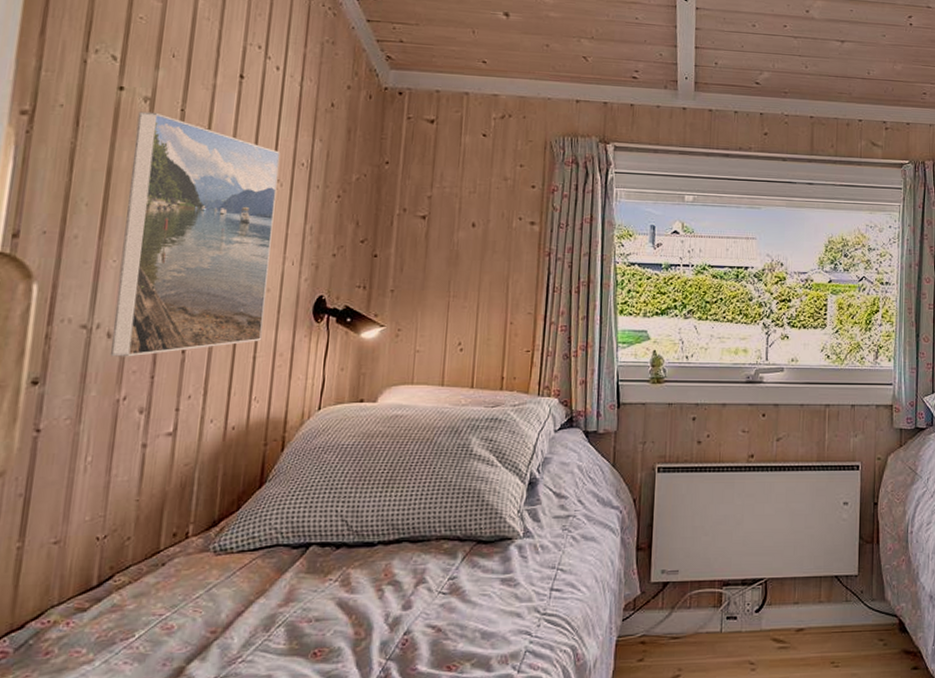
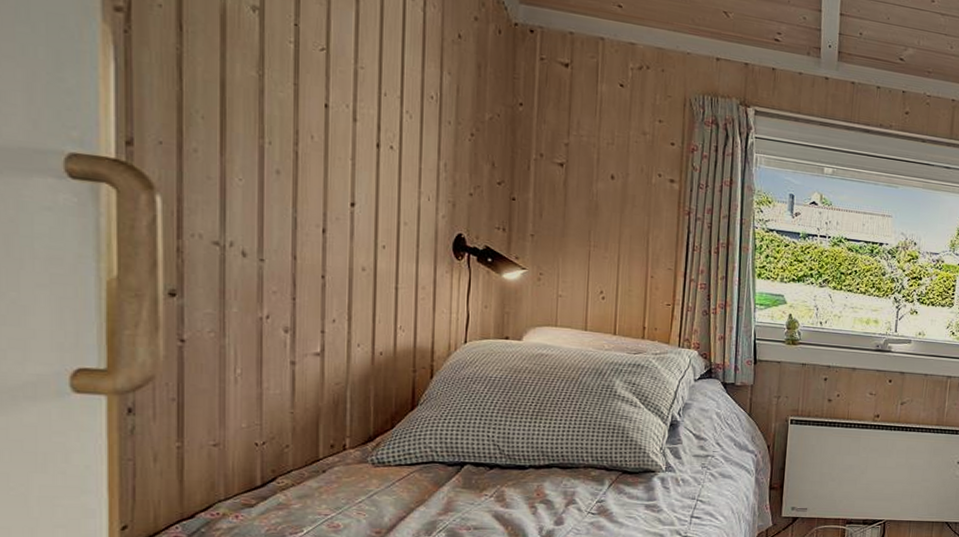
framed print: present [109,111,281,357] -> none [247,21,407,278]

